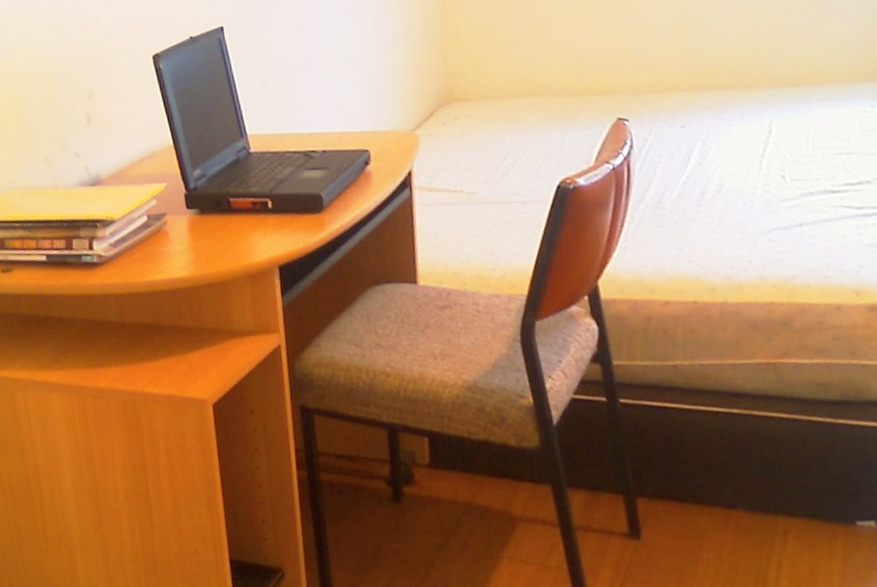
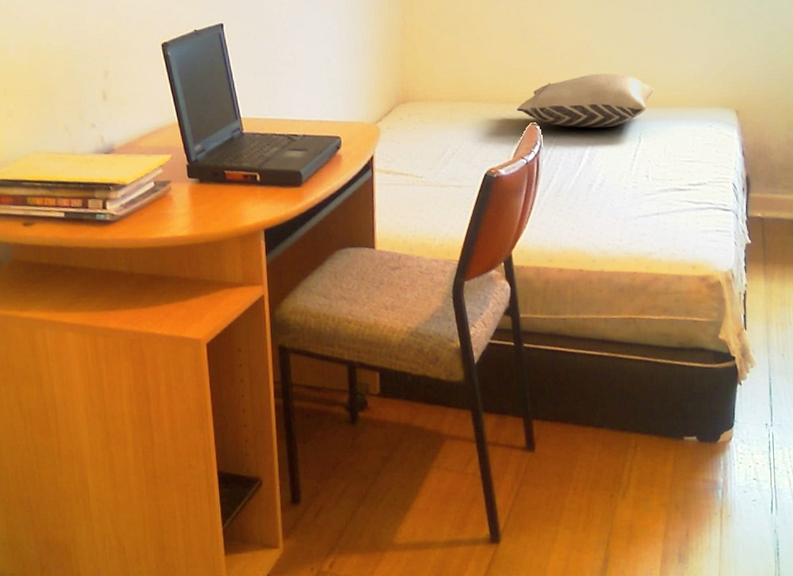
pillow: none [596,47,787,120] -> present [516,73,654,128]

